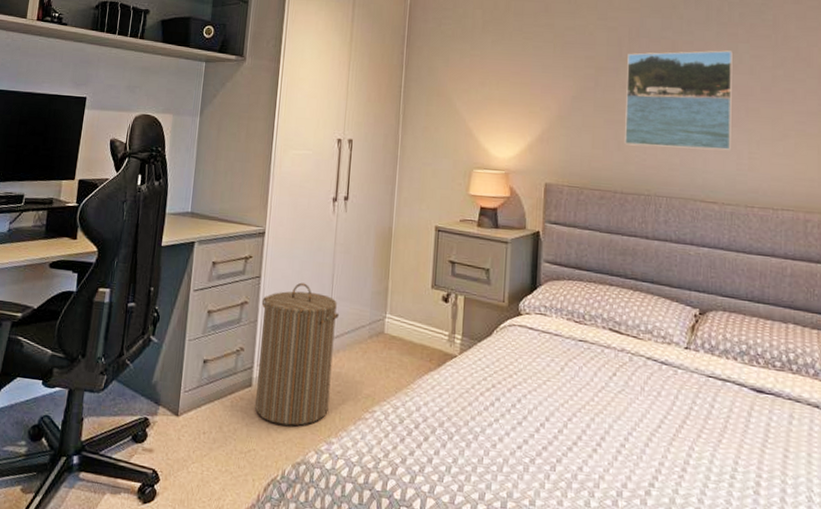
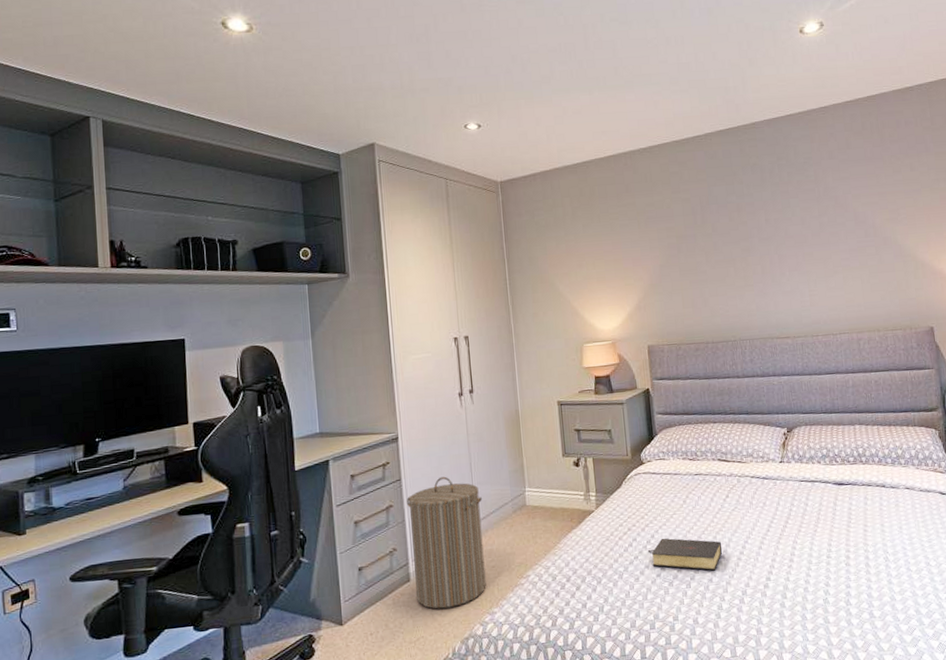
bible: none [512,405,600,459] -> present [648,538,723,571]
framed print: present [625,50,733,151] -> none [702,206,796,301]

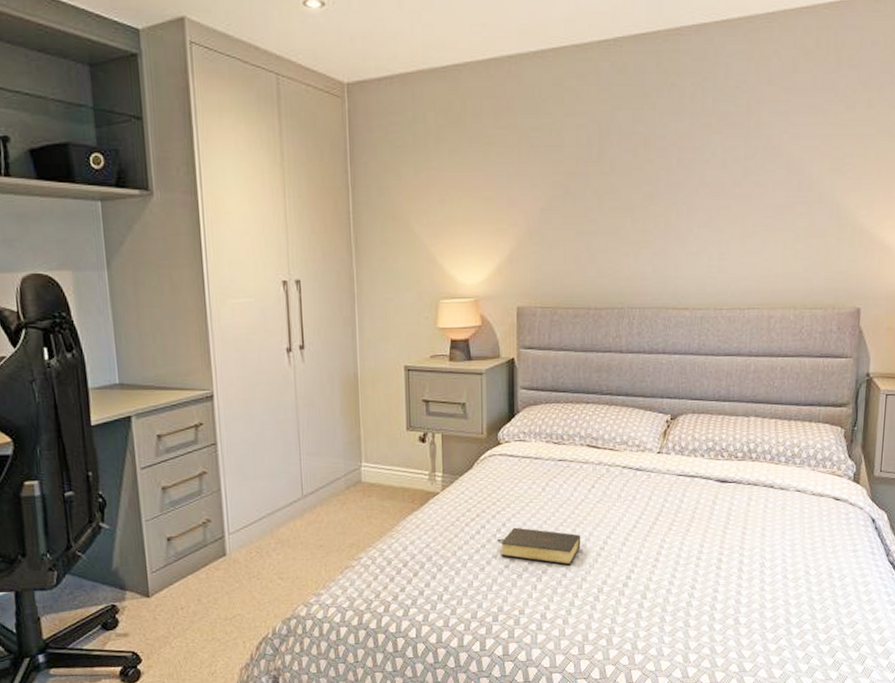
laundry hamper: present [406,476,486,609] -> none [222,443,312,587]

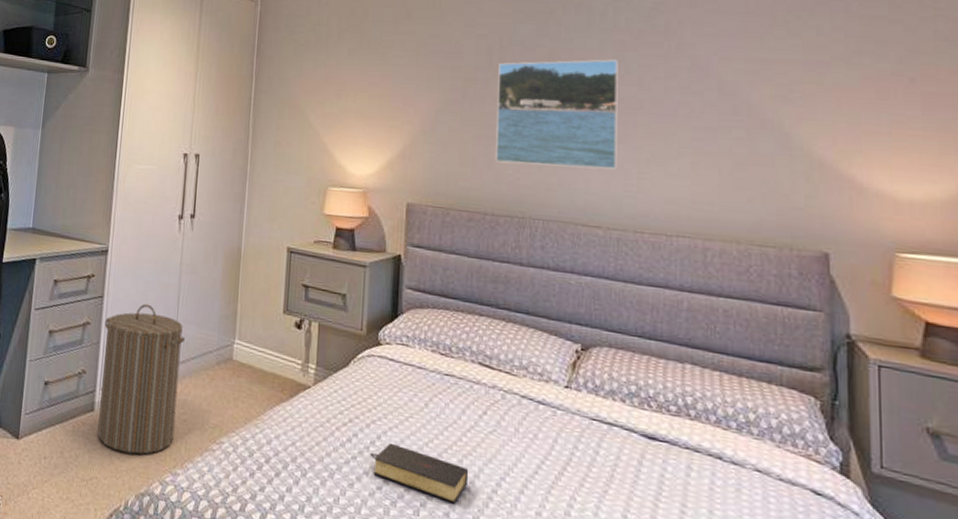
laundry hamper: none [222,443,312,587] -> present [97,303,186,455]
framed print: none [597,143,705,257] -> present [495,59,619,170]

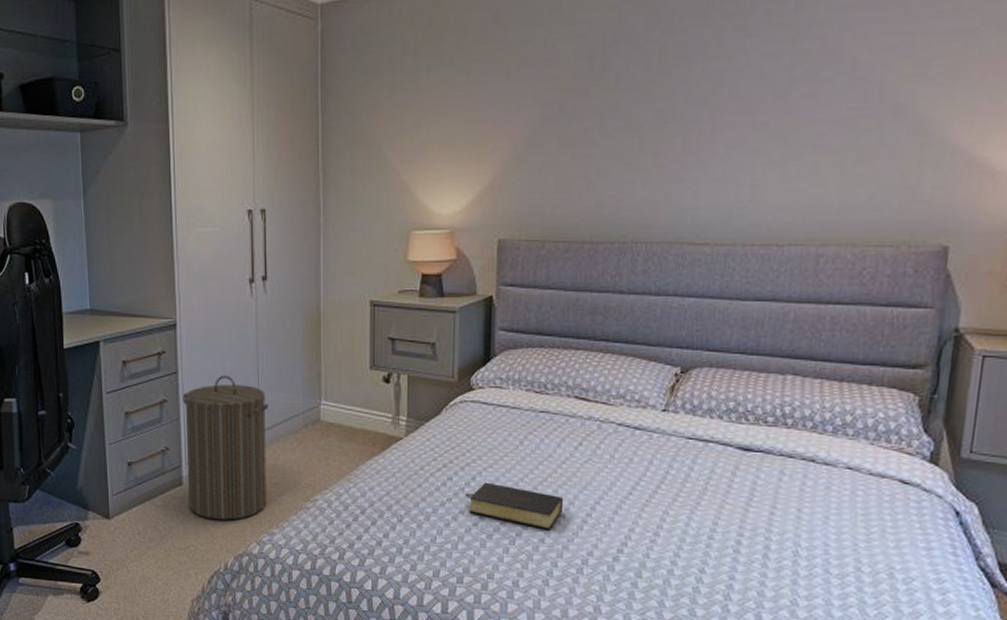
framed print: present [495,59,619,170] -> none [596,49,739,184]

